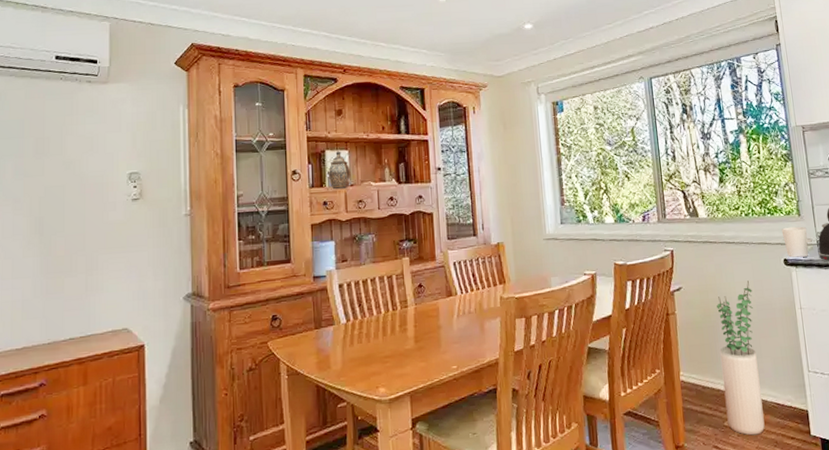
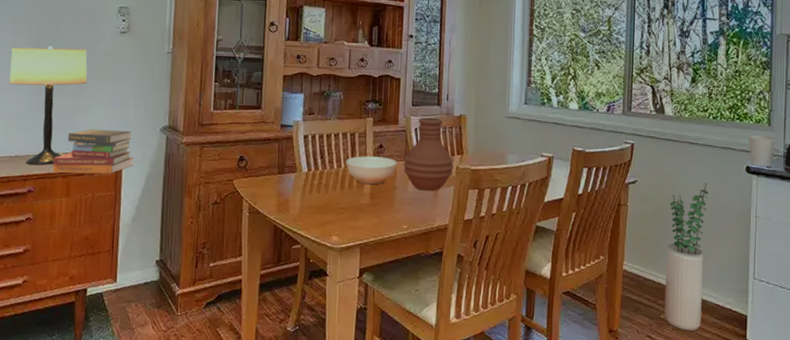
table lamp: none [12,221,100,356] -> present [9,46,88,166]
books: none [66,303,156,361] -> present [52,129,133,175]
decorative jar: present [328,151,351,190] -> none [303,8,326,45]
bowl: none [384,296,440,328] -> present [345,156,398,185]
vase: none [445,249,498,327] -> present [403,117,454,191]

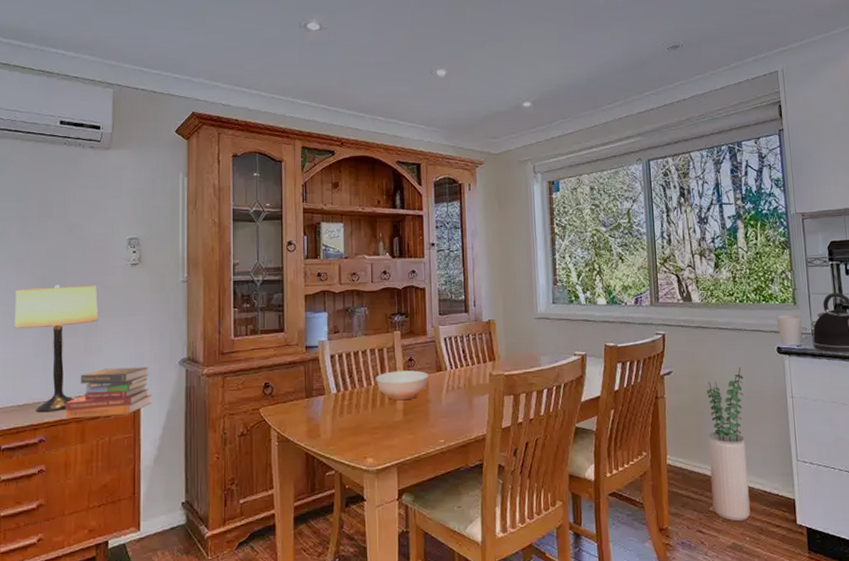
vase: present [403,117,454,191] -> none [434,325,487,402]

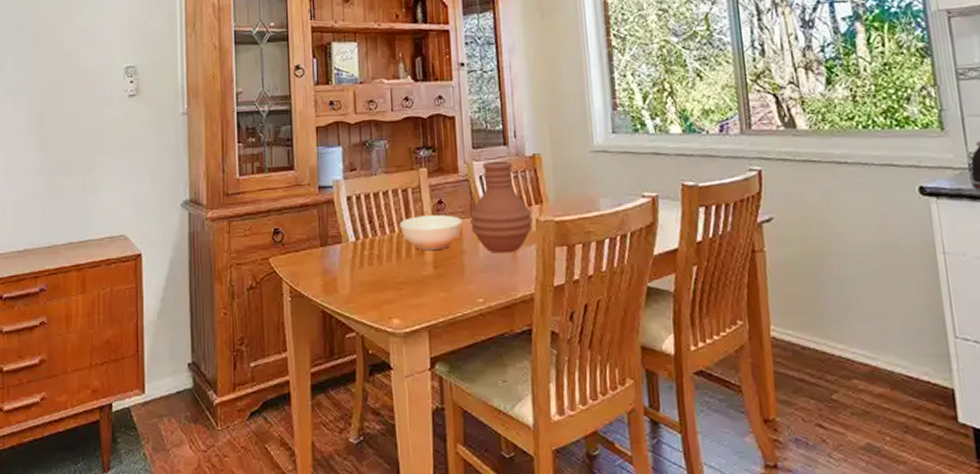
table lamp: present [14,284,99,413] -> none [13,119,97,259]
books: present [65,366,152,419] -> none [65,209,153,267]
vase: none [434,325,487,402] -> present [469,161,533,253]
vase: present [707,367,751,522] -> none [822,213,891,415]
cup: present [776,315,807,347] -> none [915,143,961,186]

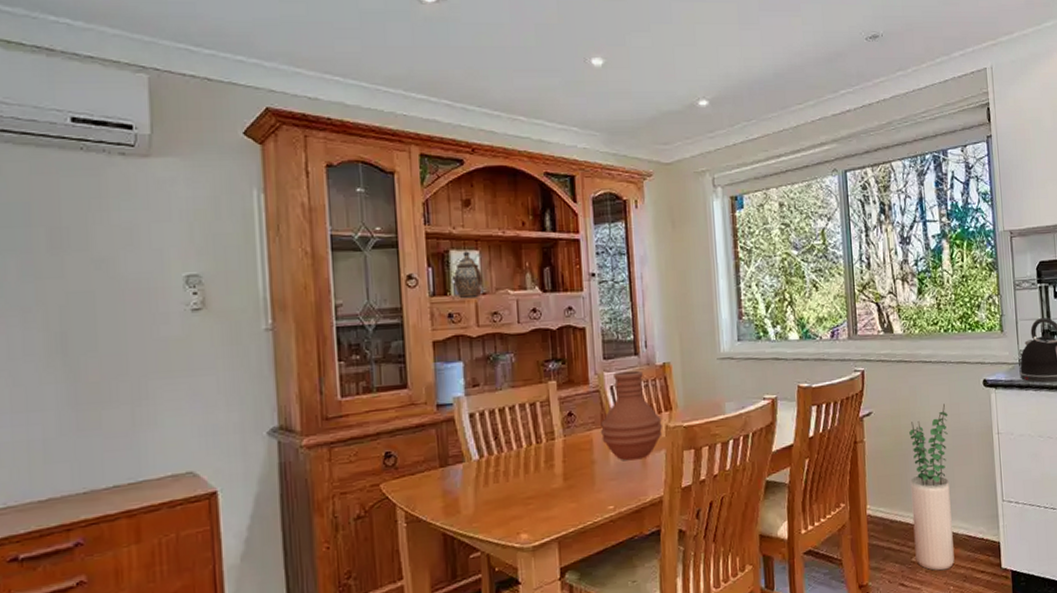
decorative jar: none [334,43,361,88] -> present [453,251,483,299]
bowl: present [399,215,463,251] -> none [526,426,594,464]
vase: none [822,213,891,415] -> present [909,404,955,571]

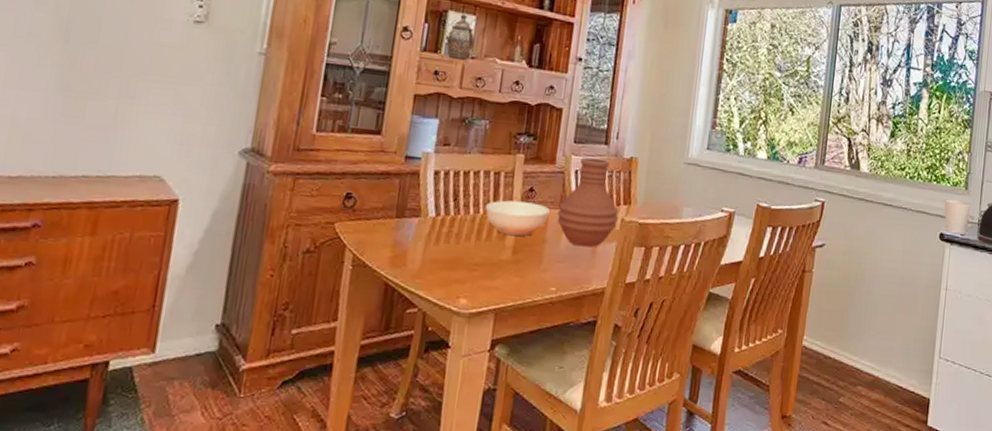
bowl: none [526,426,594,464] -> present [484,200,551,237]
vase: present [909,404,955,571] -> none [843,250,900,417]
cup: none [982,343,1014,379] -> present [944,199,974,236]

